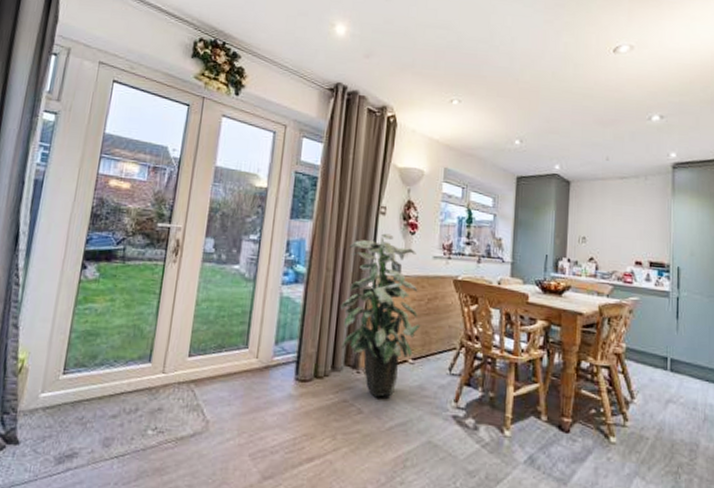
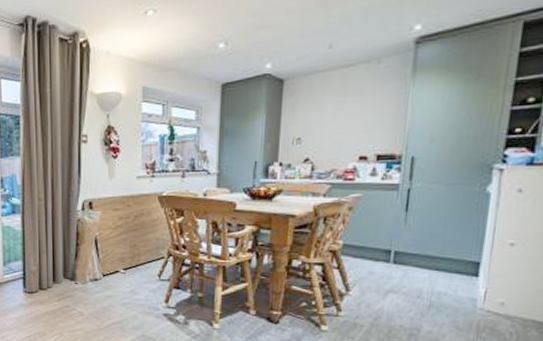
indoor plant: present [340,233,421,398] -> none [55,160,130,303]

